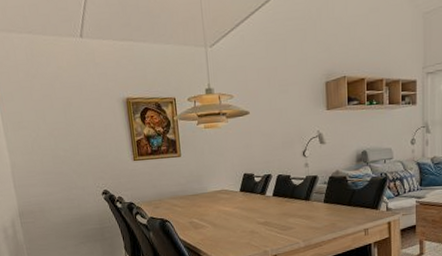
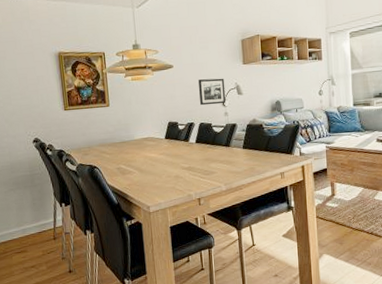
picture frame: none [277,125,307,156] -> present [198,78,226,106]

